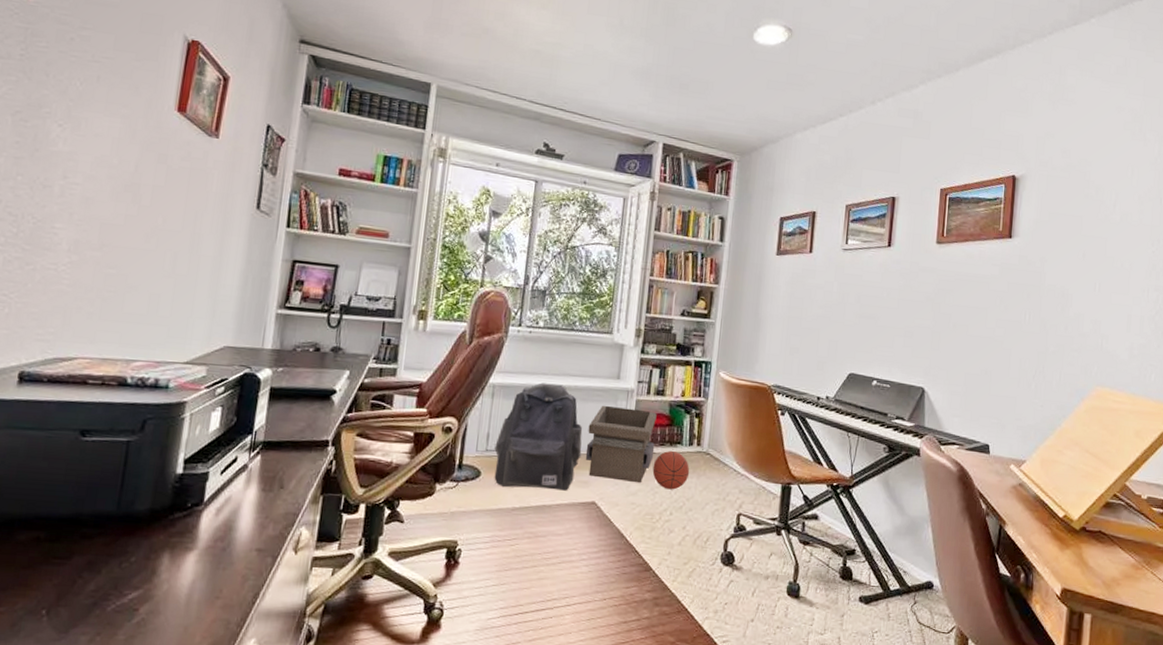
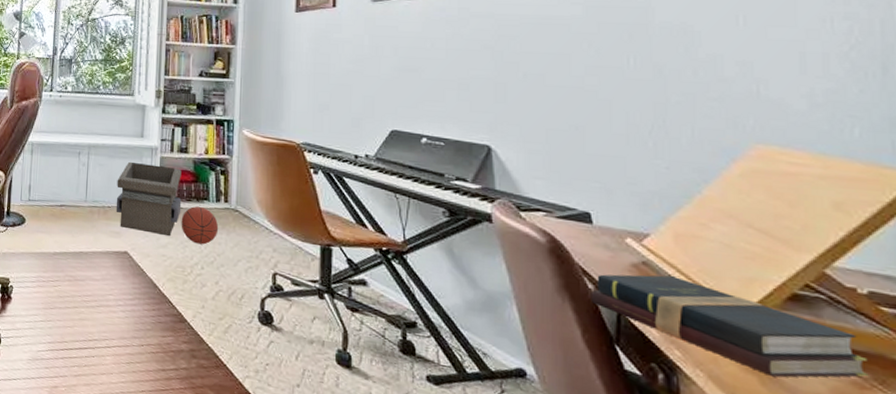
backpack: present [494,383,583,491] -> none [36,141,112,240]
hardback book: none [983,494,1143,567] -> present [590,274,869,378]

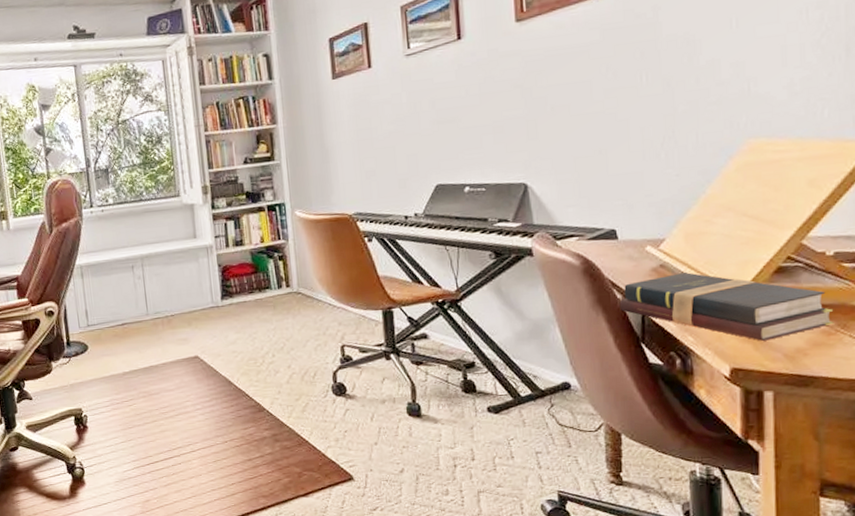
storage basket: present [116,161,182,237] -> none [176,262,246,333]
basketball: present [181,206,219,245] -> none [246,296,285,334]

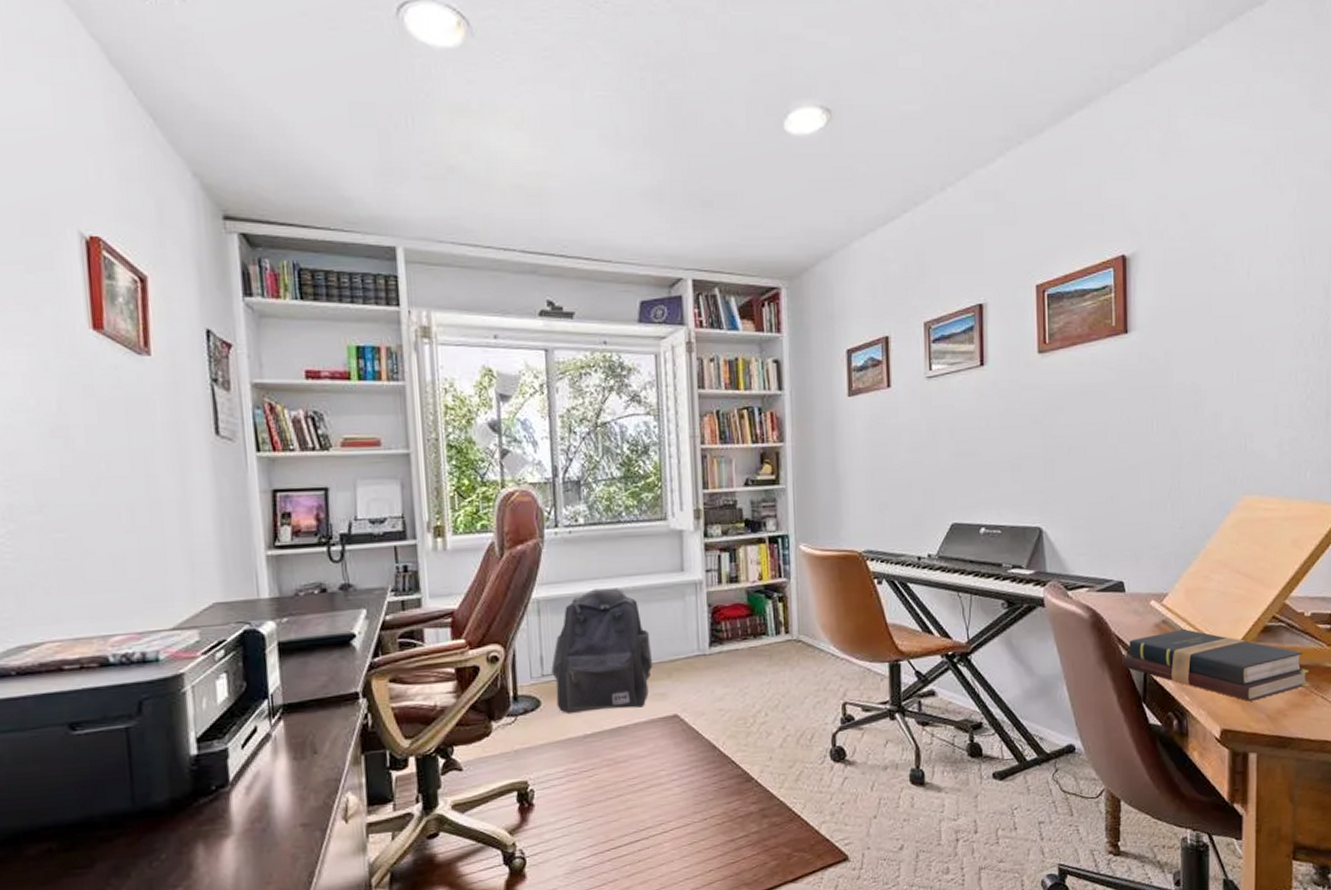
backpack: none [94,254,176,355] -> present [551,588,653,713]

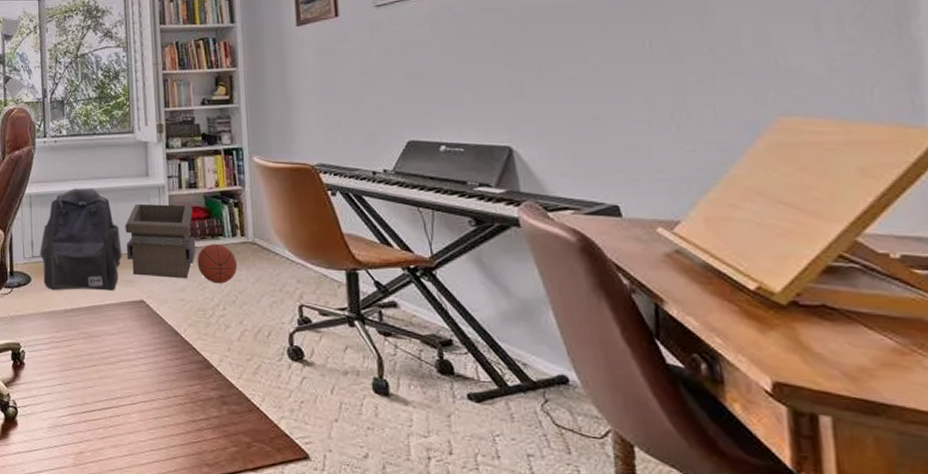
storage basket: none [656,602,737,687] -> present [125,203,197,279]
basketball: none [737,643,781,688] -> present [197,243,238,284]
hardback book: present [1124,629,1309,701] -> none [626,262,908,353]

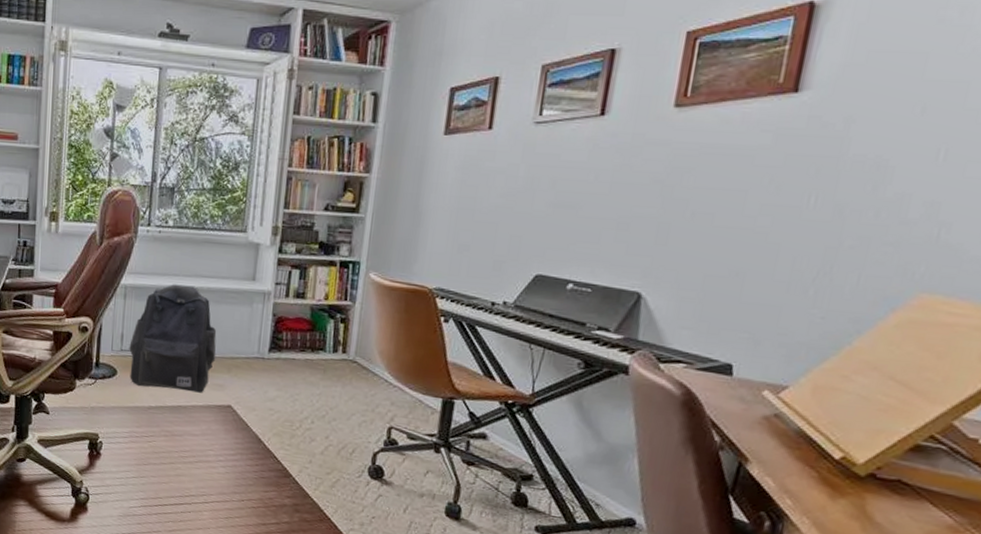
storage basket: present [125,203,197,279] -> none [220,307,297,390]
basketball: present [197,243,238,284] -> none [292,357,334,398]

